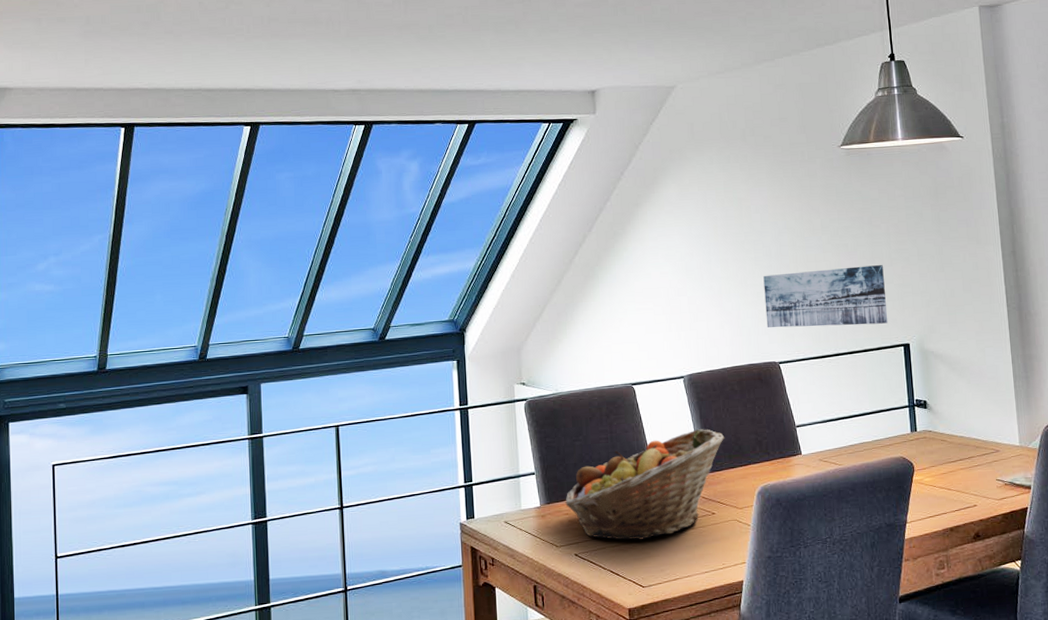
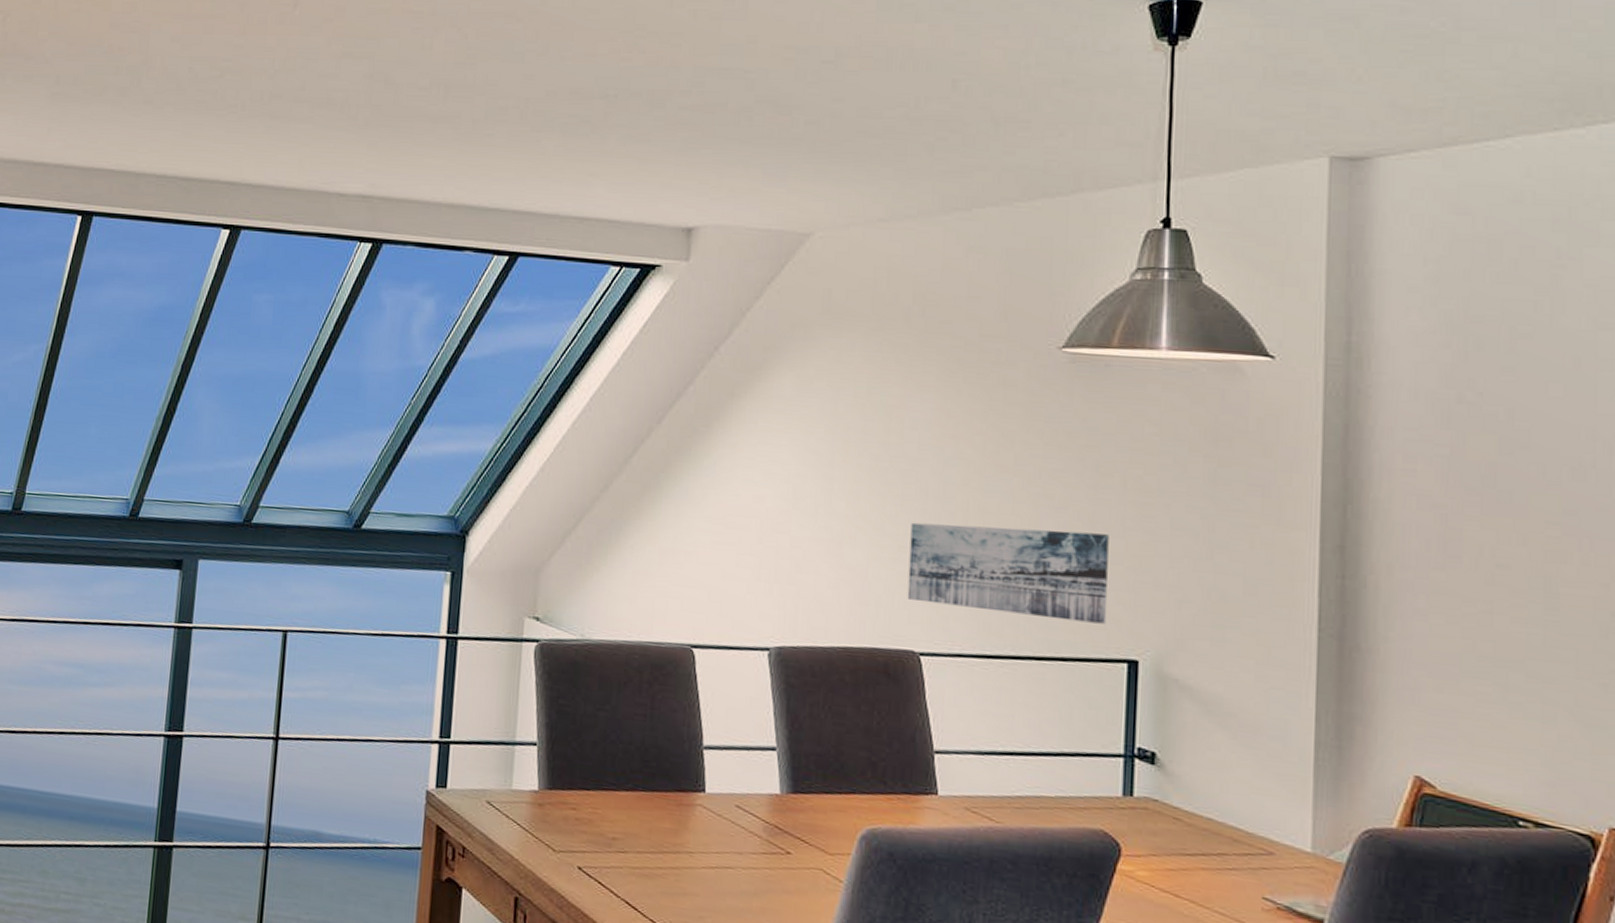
fruit basket: present [565,429,725,540] -> none [574,727,821,870]

